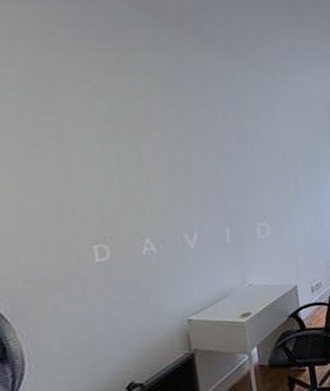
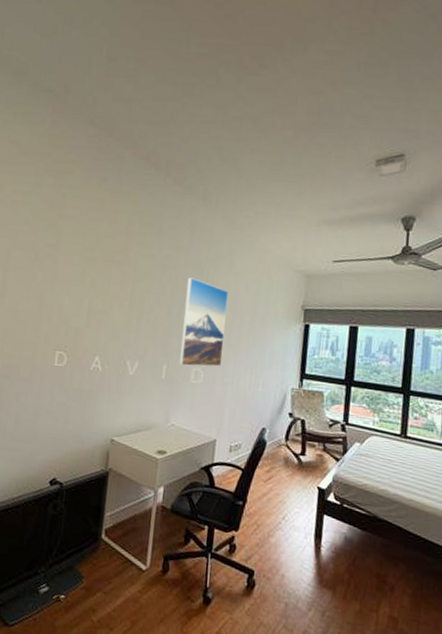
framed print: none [230,133,285,224] -> present [178,277,228,367]

